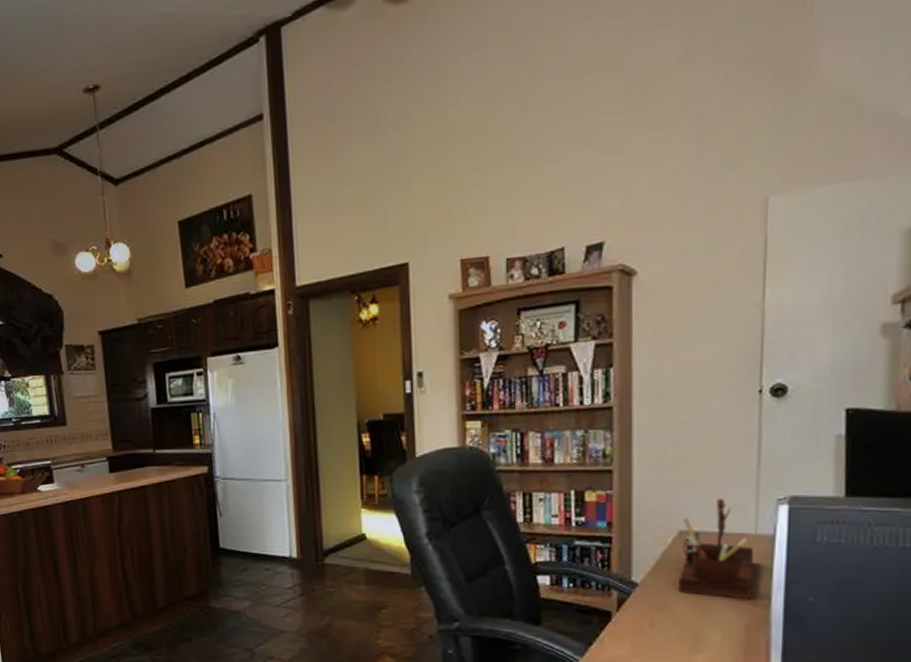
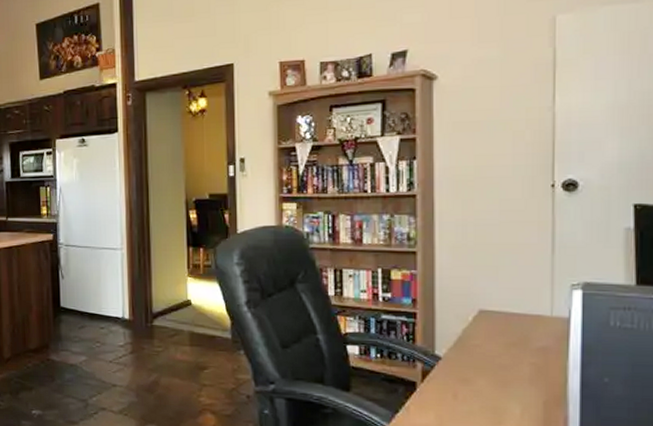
desk organizer: present [679,499,754,600] -> none [480,282,551,378]

